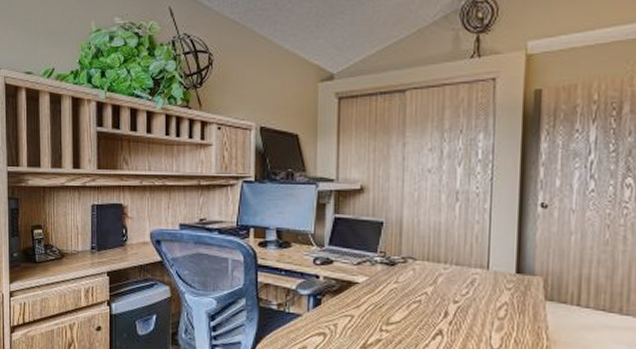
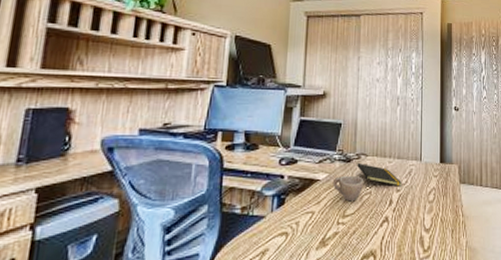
cup: none [373,279,412,309] -> present [332,175,364,202]
notepad: none [403,268,462,298] -> present [357,164,403,187]

